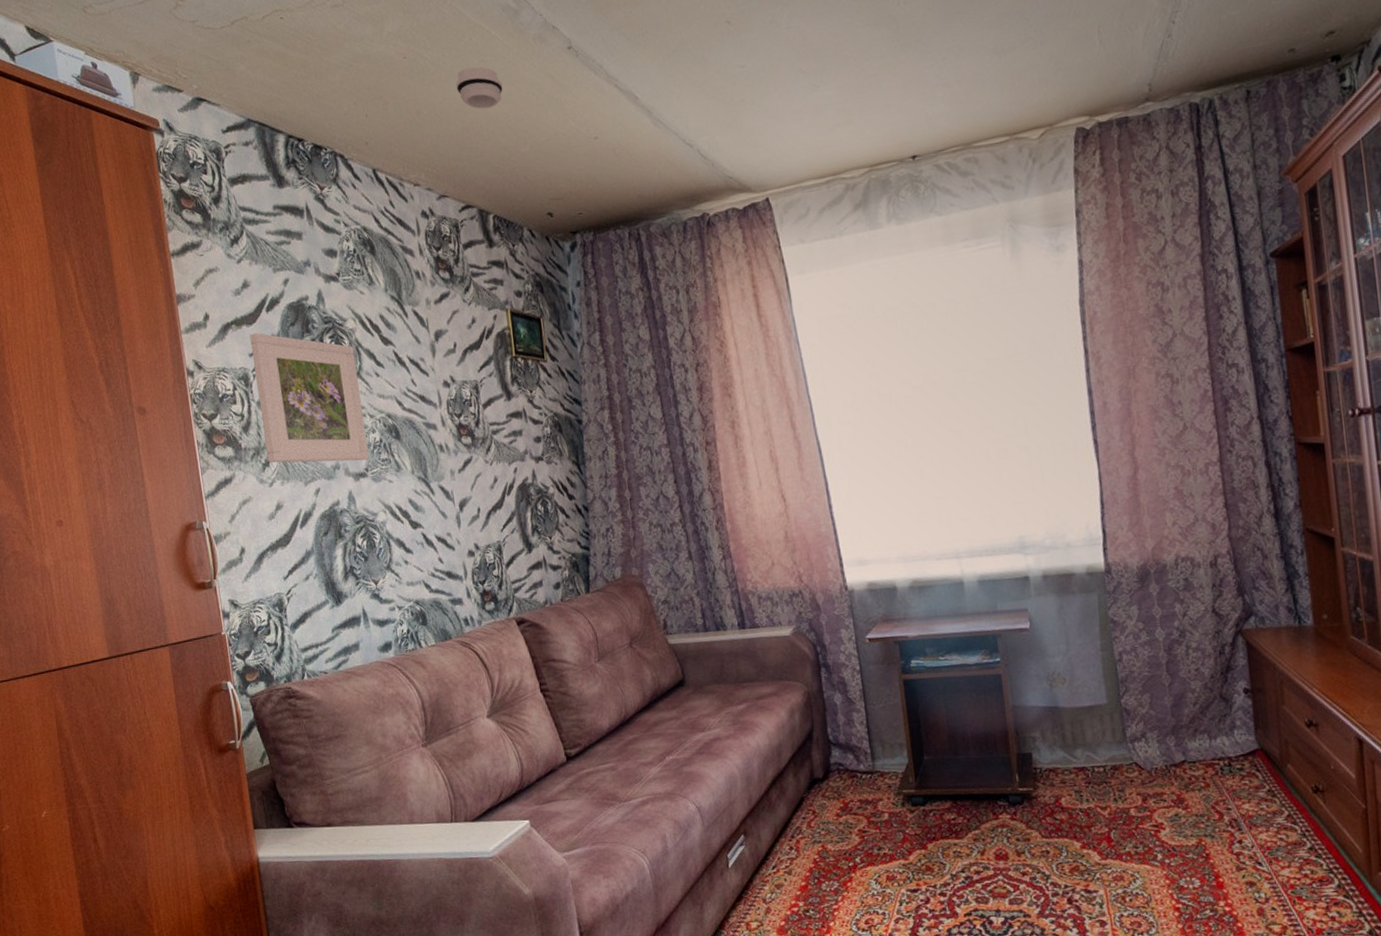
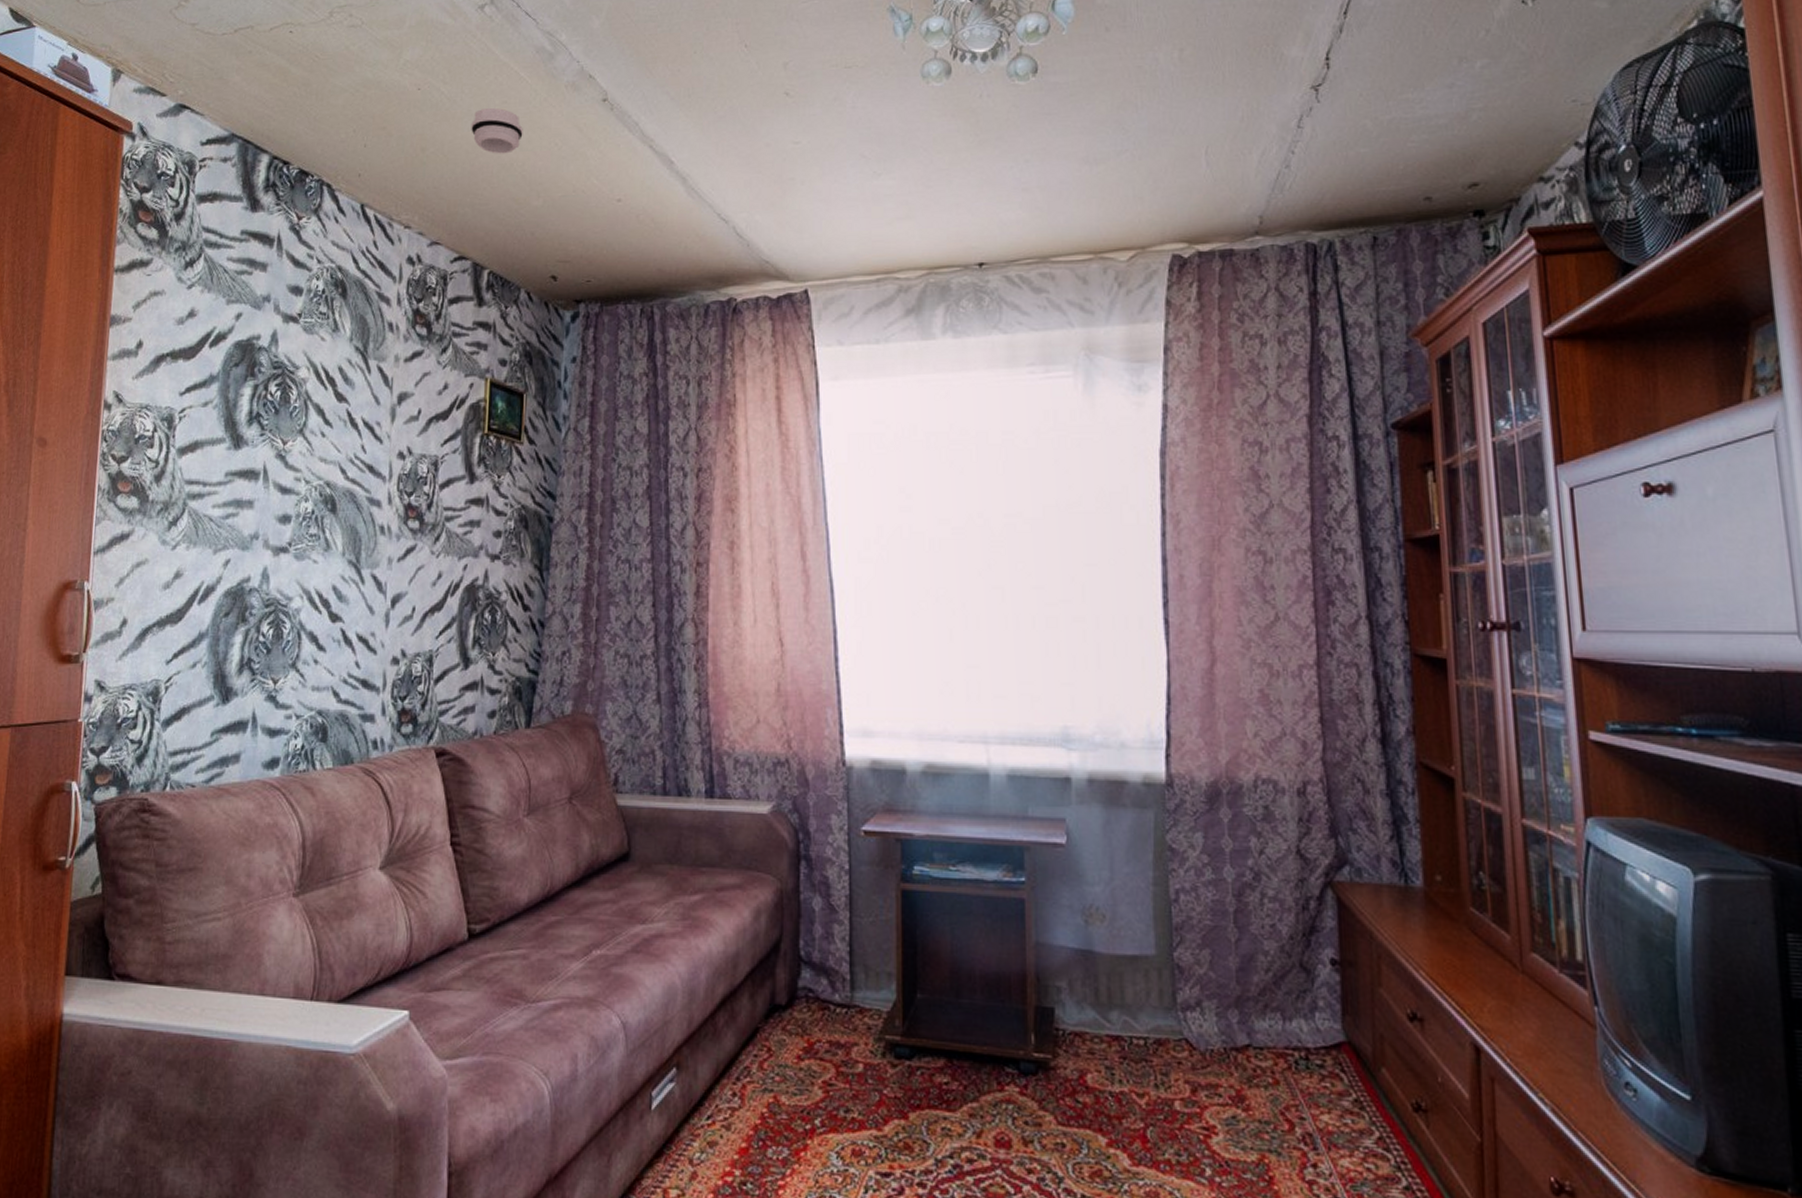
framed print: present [249,332,369,463] -> none [176,369,301,533]

